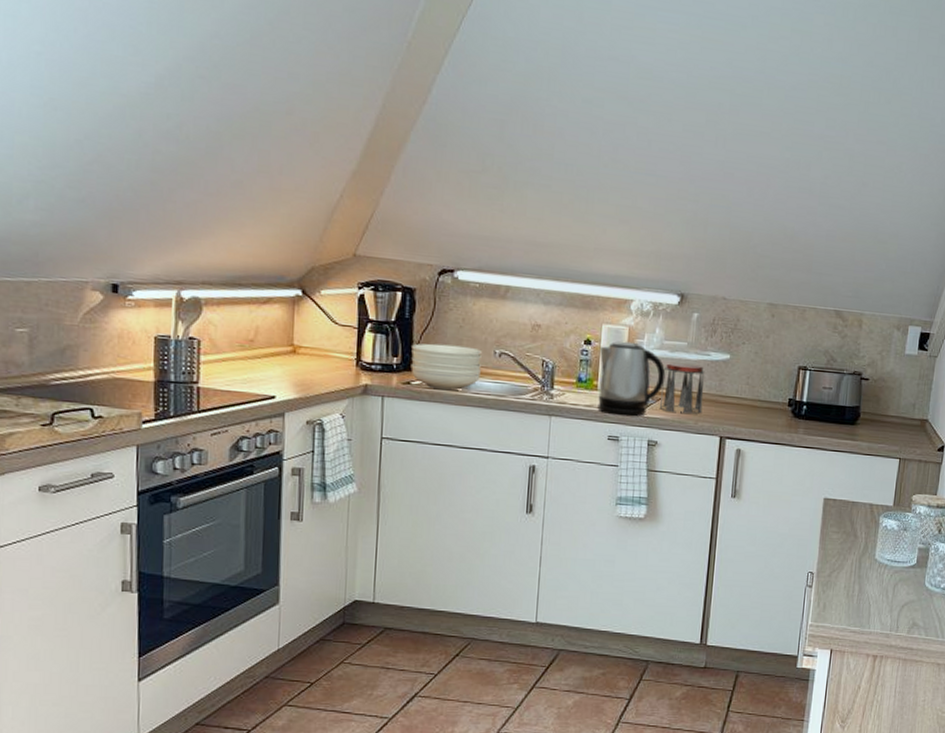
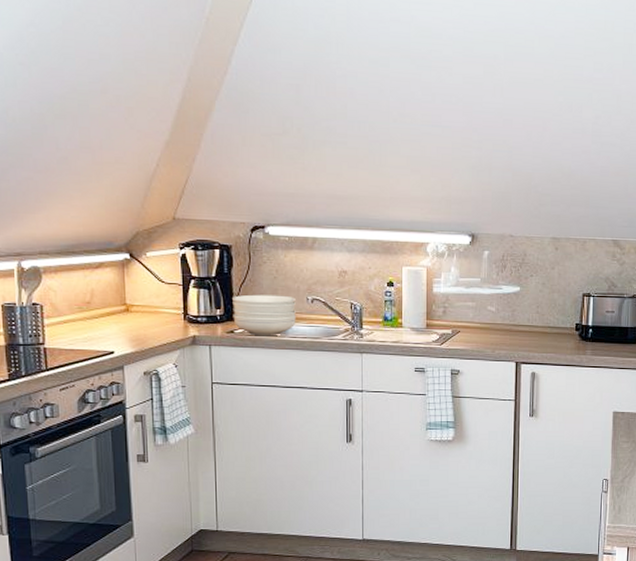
kettle: present [597,341,666,416] -> none [401,281,463,348]
jar: present [659,362,705,415] -> none [459,297,499,344]

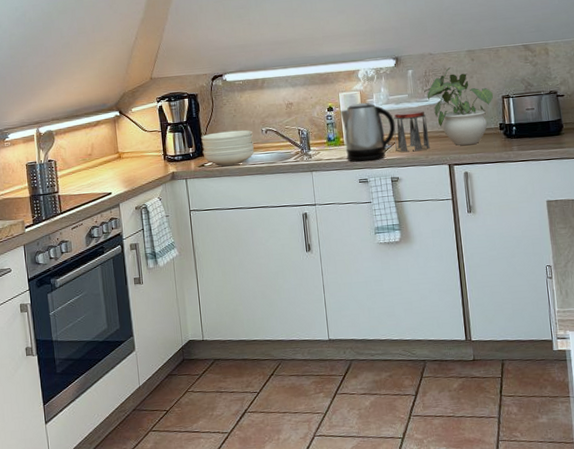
kettle: none [401,281,463,348] -> present [340,102,396,162]
jar: none [459,297,499,344] -> present [394,110,430,153]
potted plant: none [499,254,574,344] -> present [424,67,494,146]

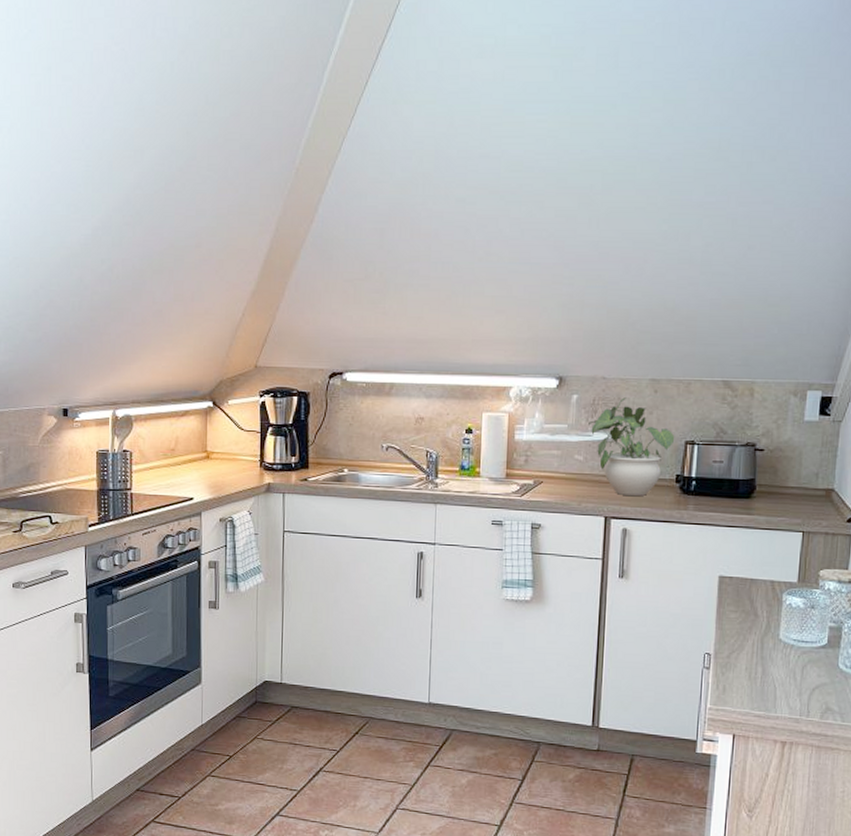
bowl: present [201,129,254,167] -> none [307,442,371,485]
kettle: present [340,102,396,162] -> none [480,427,547,500]
jar: present [394,110,430,153] -> none [541,445,587,496]

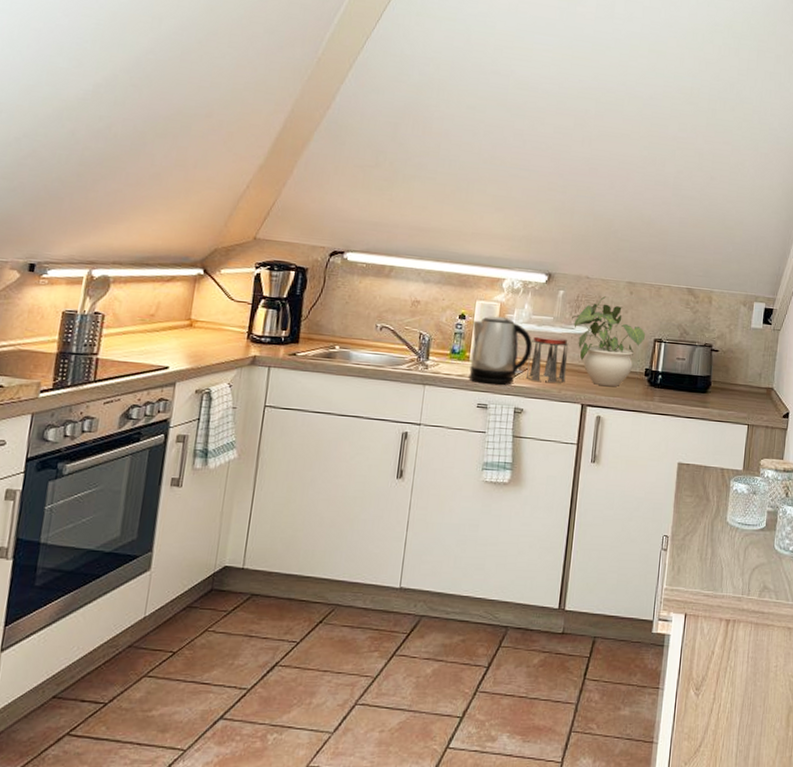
kettle: none [480,427,547,500] -> present [468,316,533,385]
jar: none [541,445,587,496] -> present [525,335,568,384]

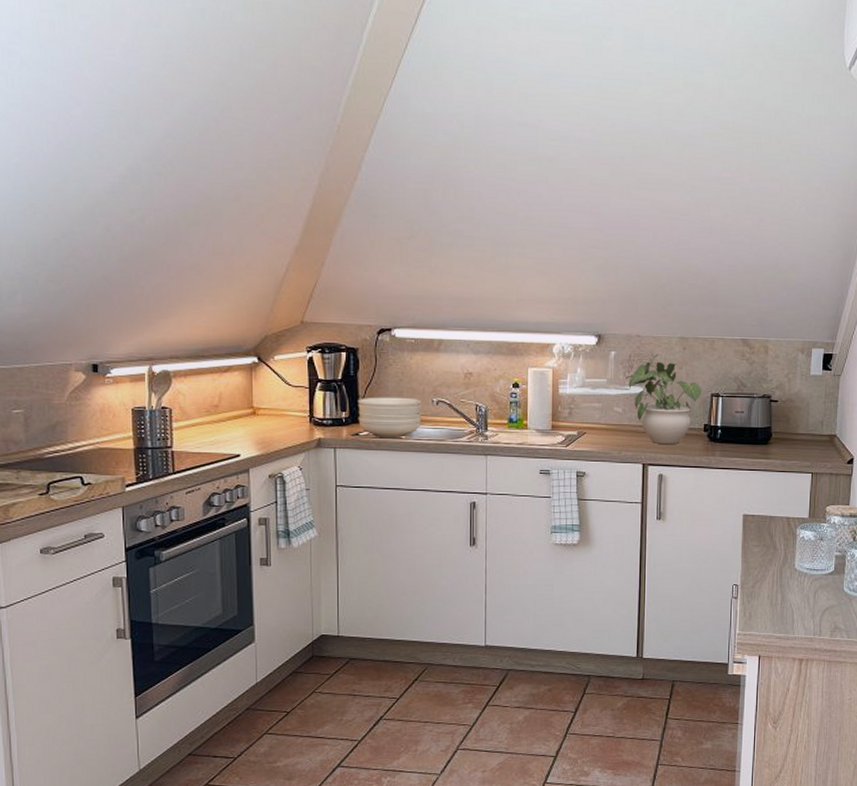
bowl: none [297,318,365,362] -> present [358,397,422,439]
kettle: present [468,316,533,385] -> none [527,382,589,450]
jar: present [525,335,568,384] -> none [585,398,625,446]

